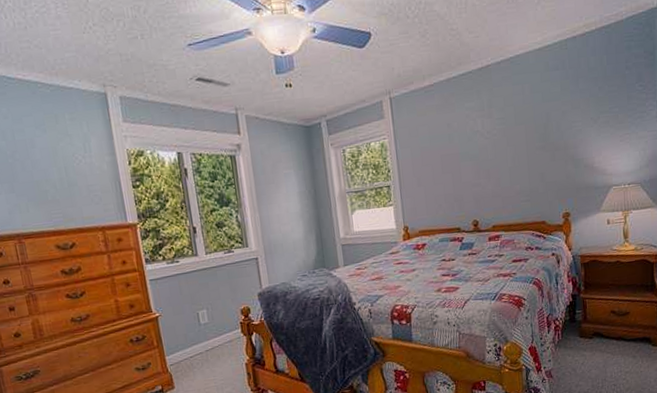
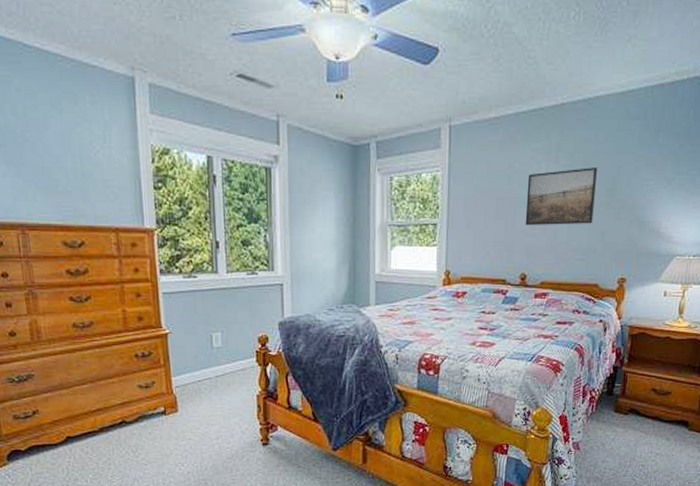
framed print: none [466,117,531,177] -> present [525,168,597,226]

